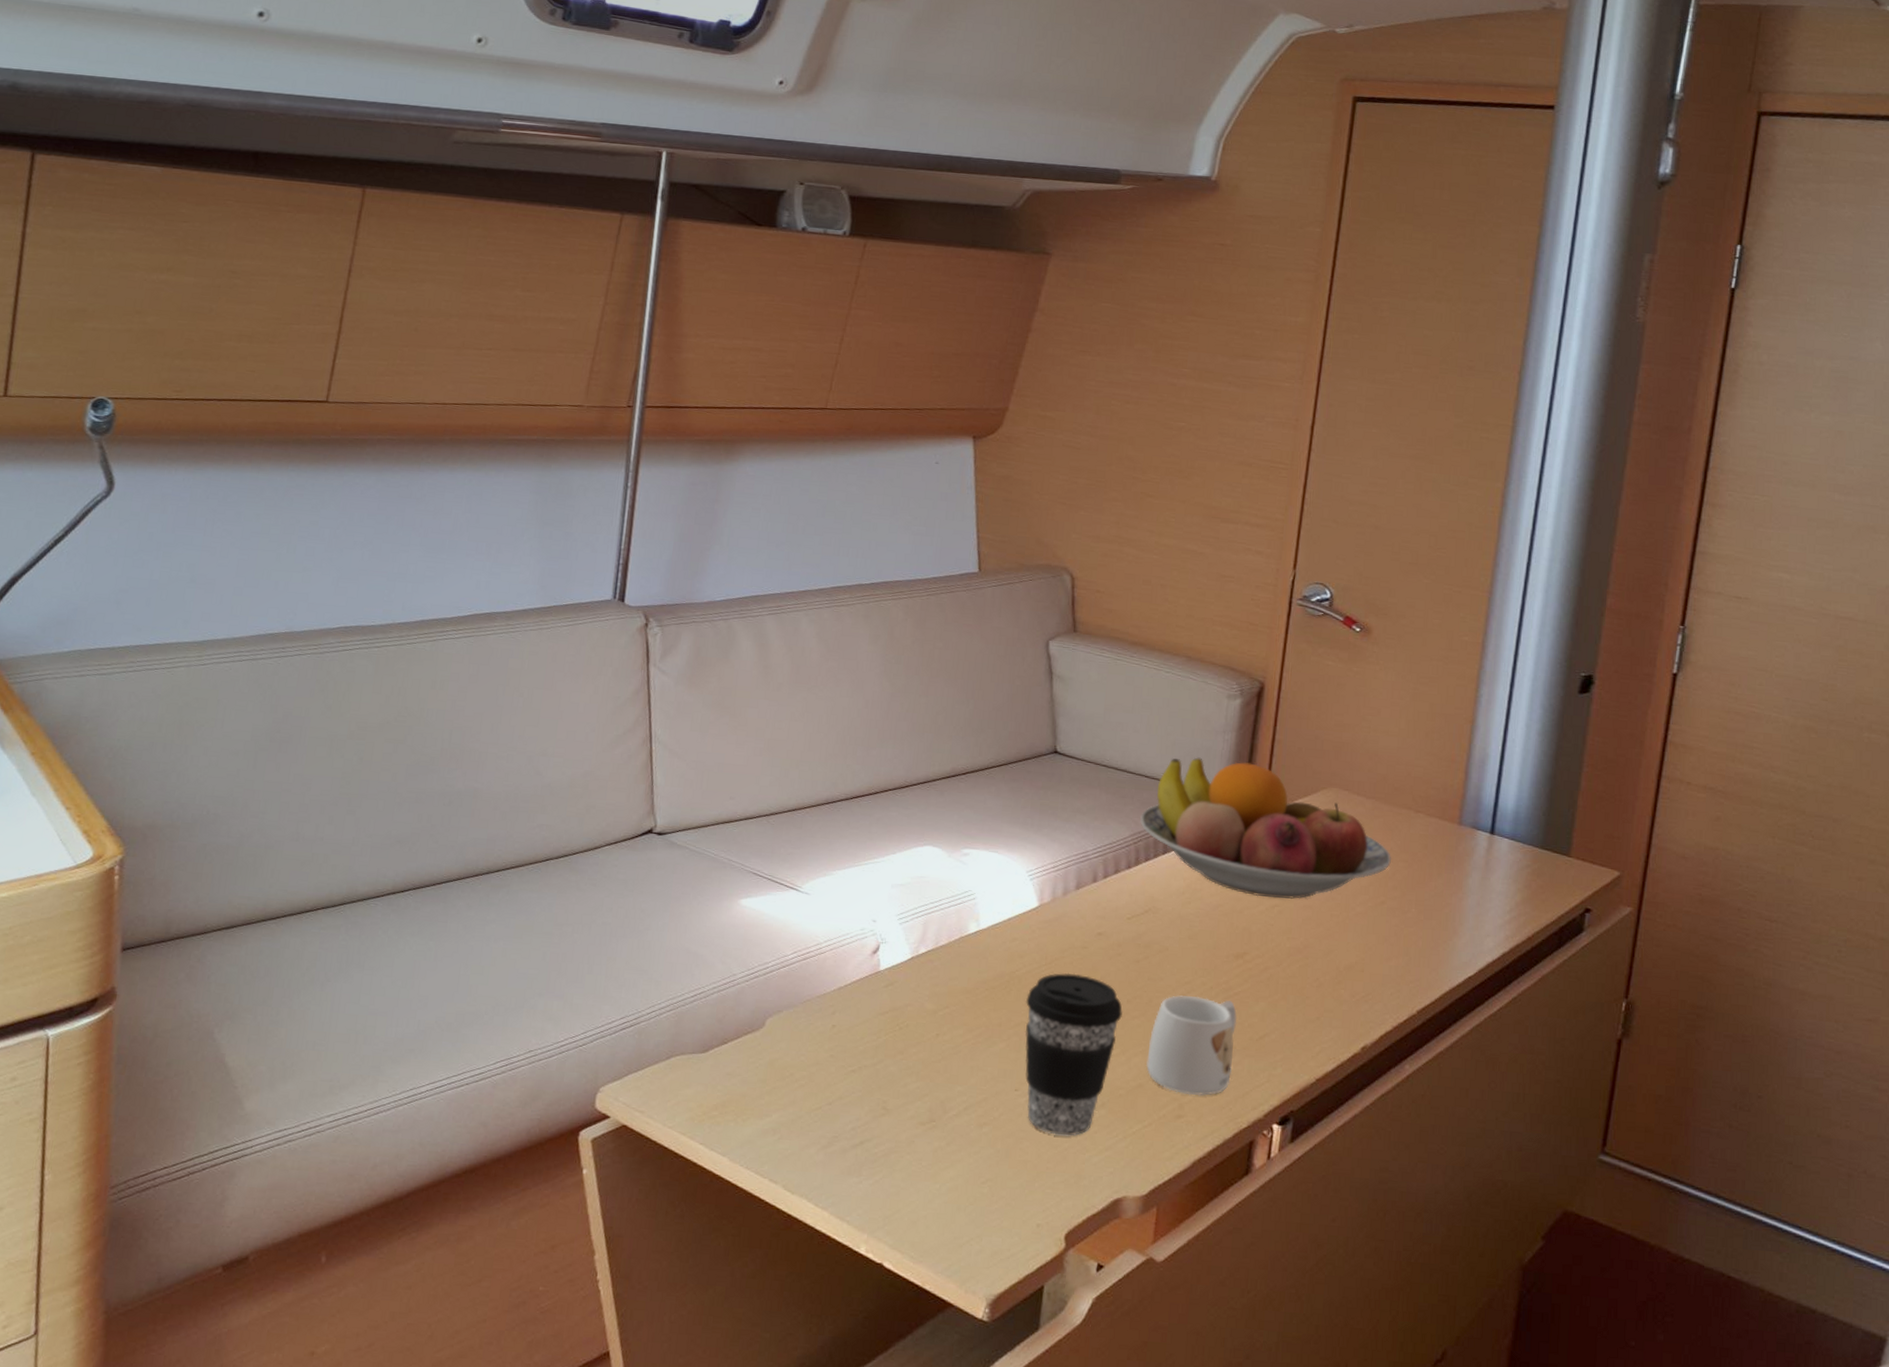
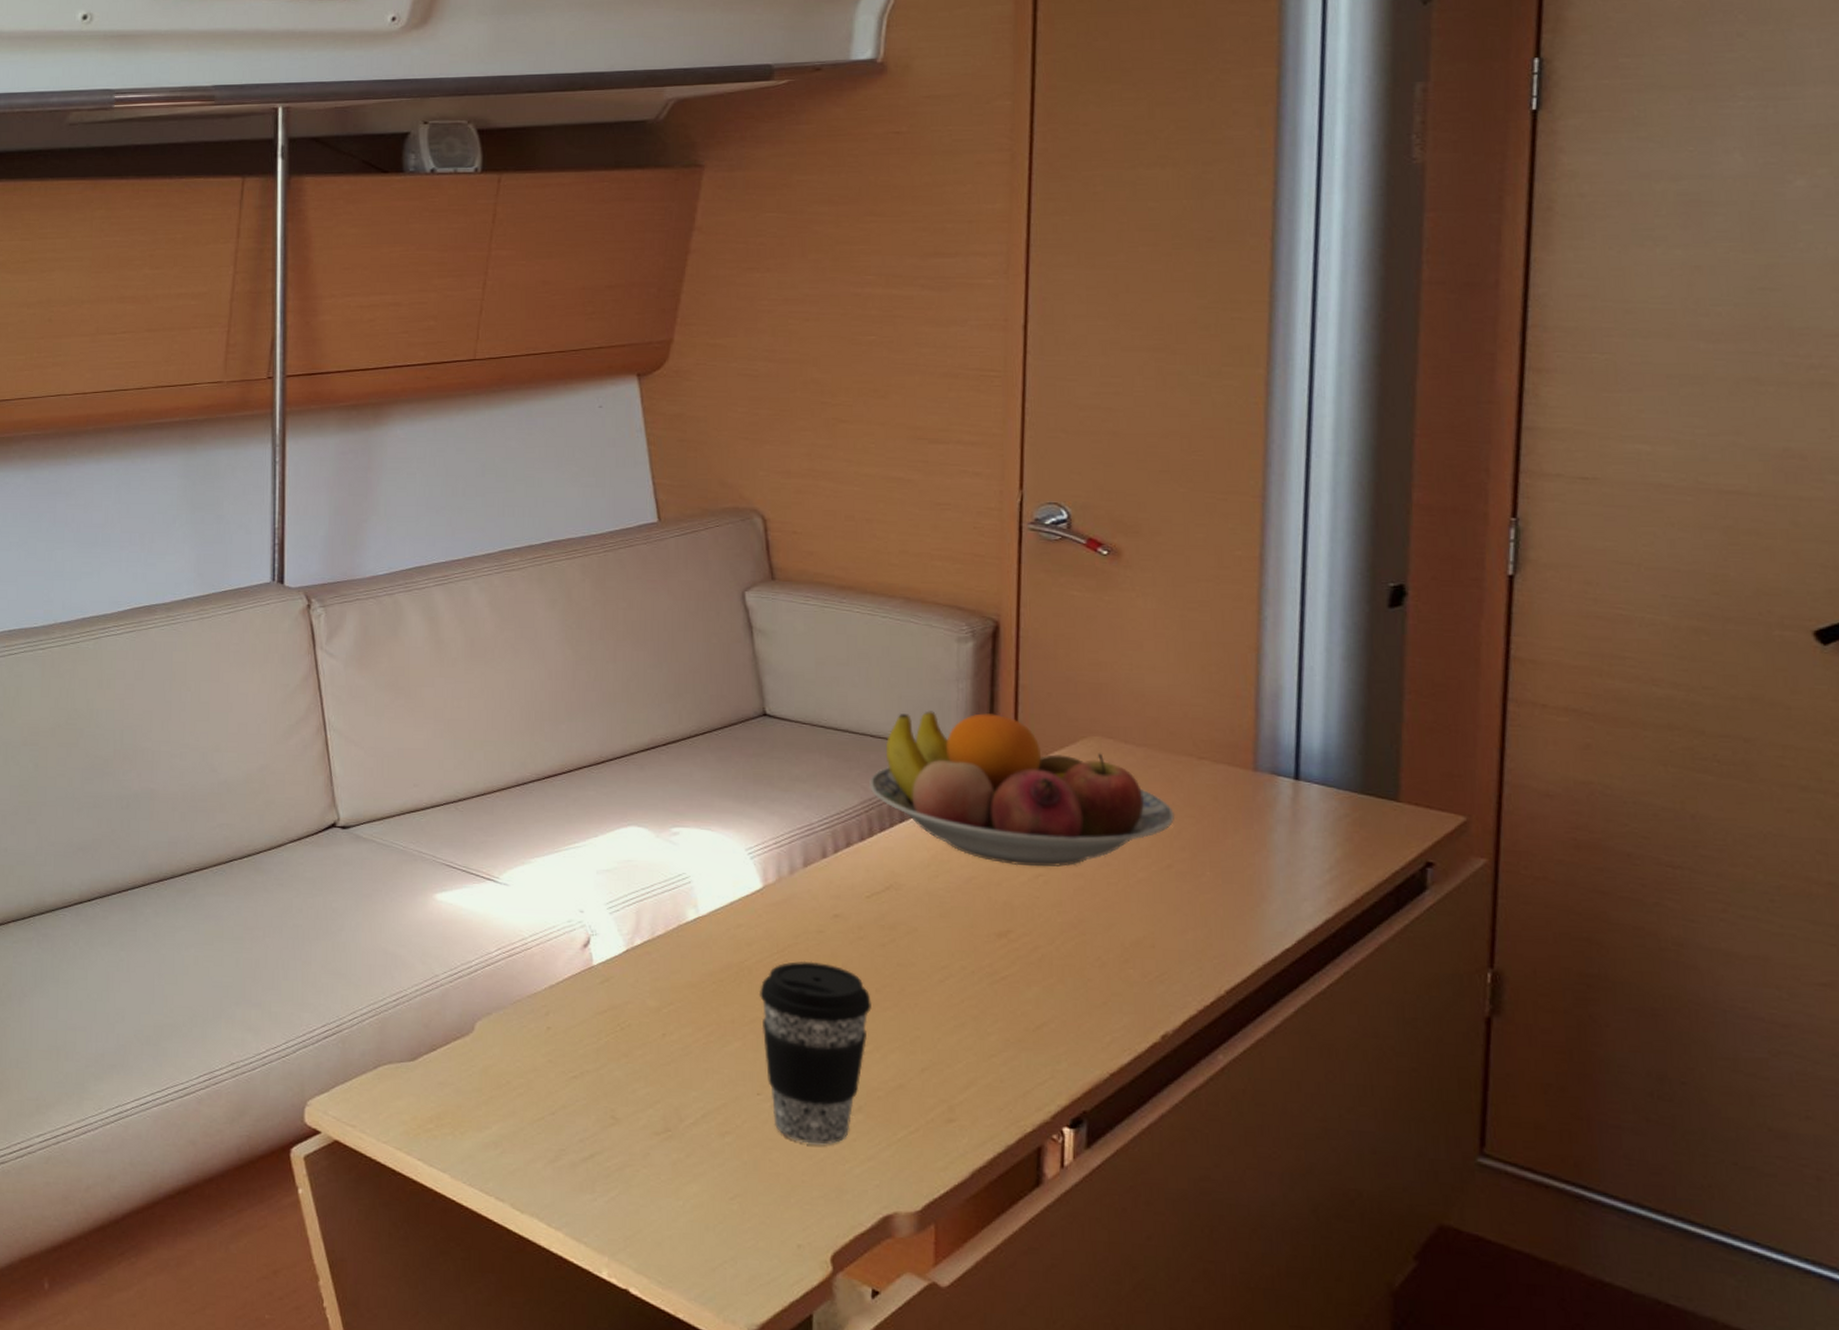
mug: present [1146,995,1238,1096] -> none [905,982,1008,1097]

